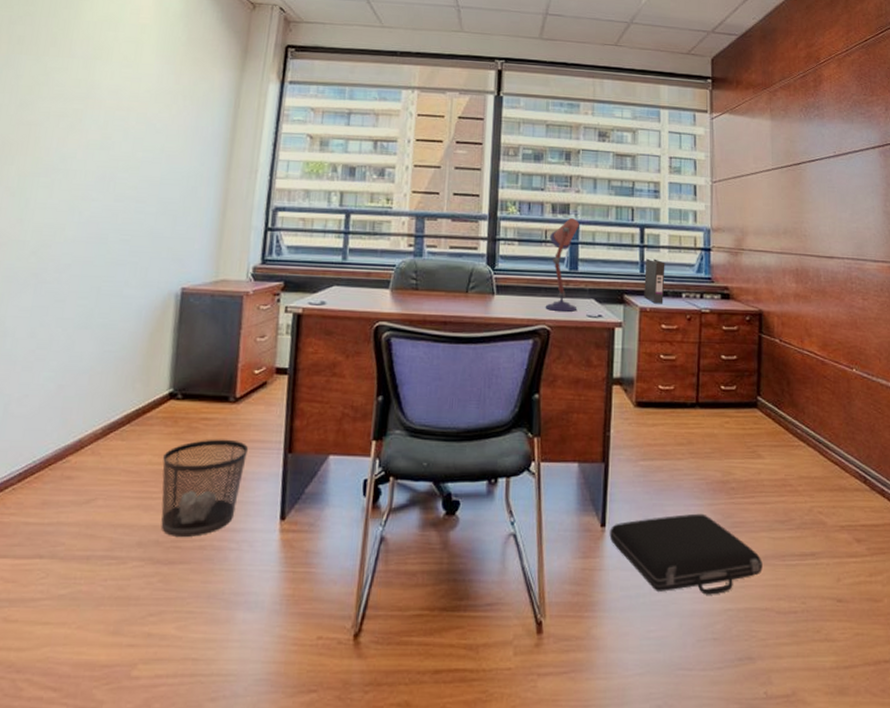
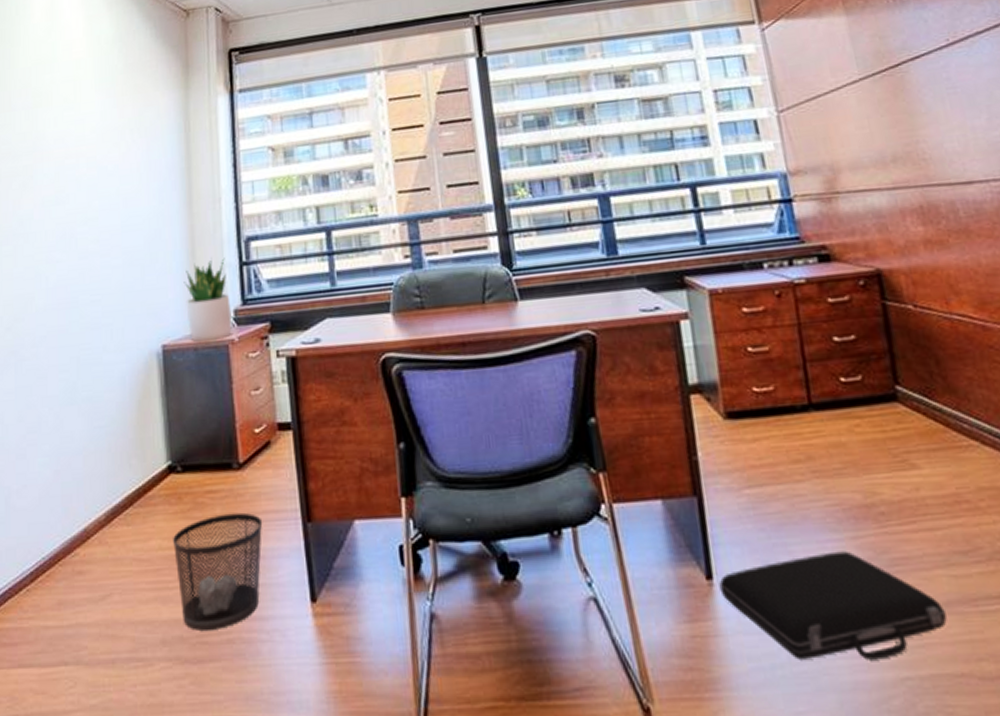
planter: none [209,221,253,291] -> present [183,258,232,343]
desk lamp: present [546,218,579,312] -> none [575,190,626,311]
binder: present [644,258,665,304] -> none [705,224,739,283]

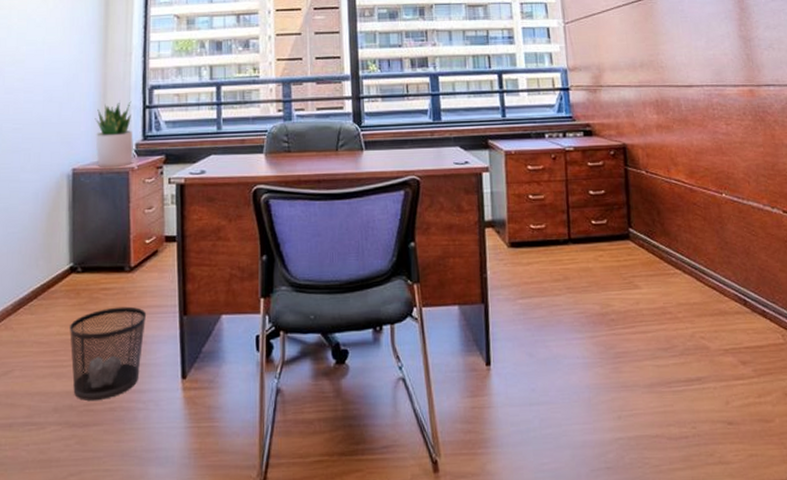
briefcase: present [719,551,947,660] -> none [495,346,650,426]

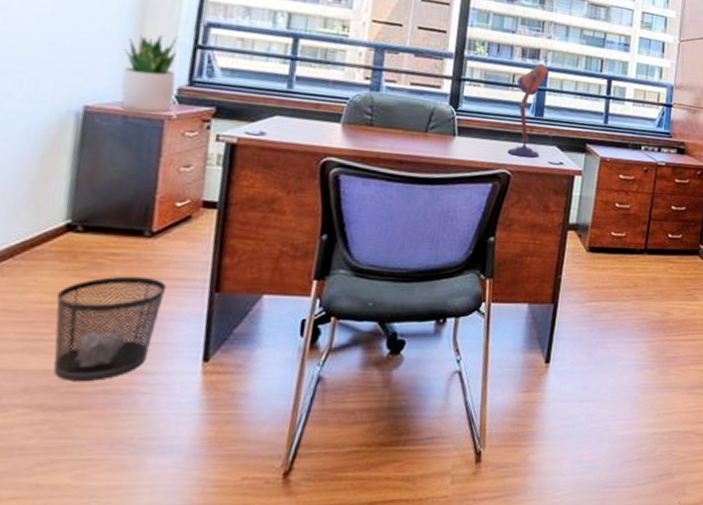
desk lamp: none [411,71,444,161] -> present [508,64,548,158]

